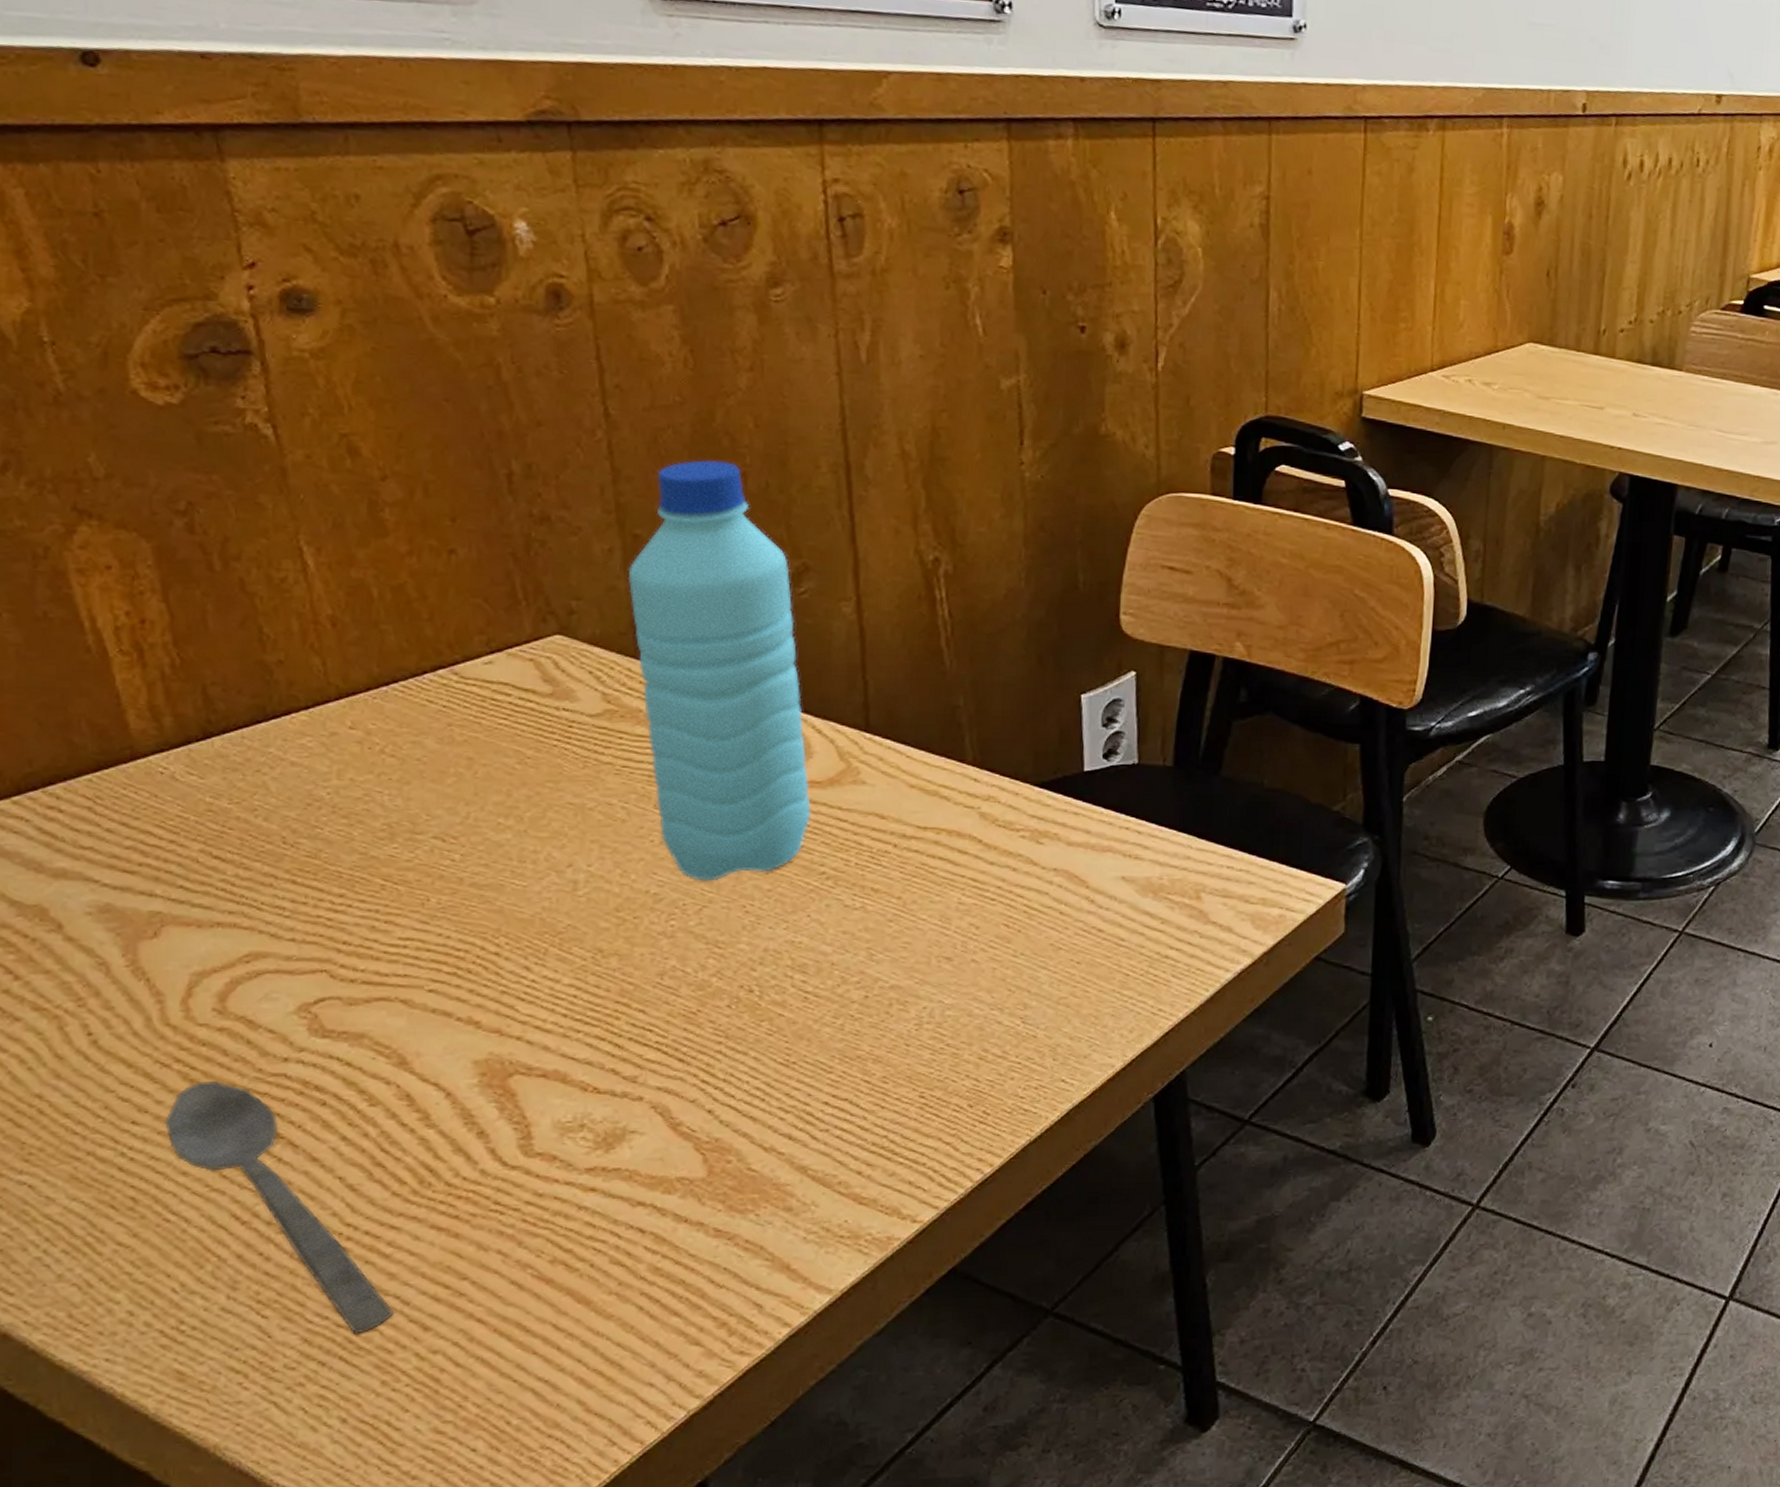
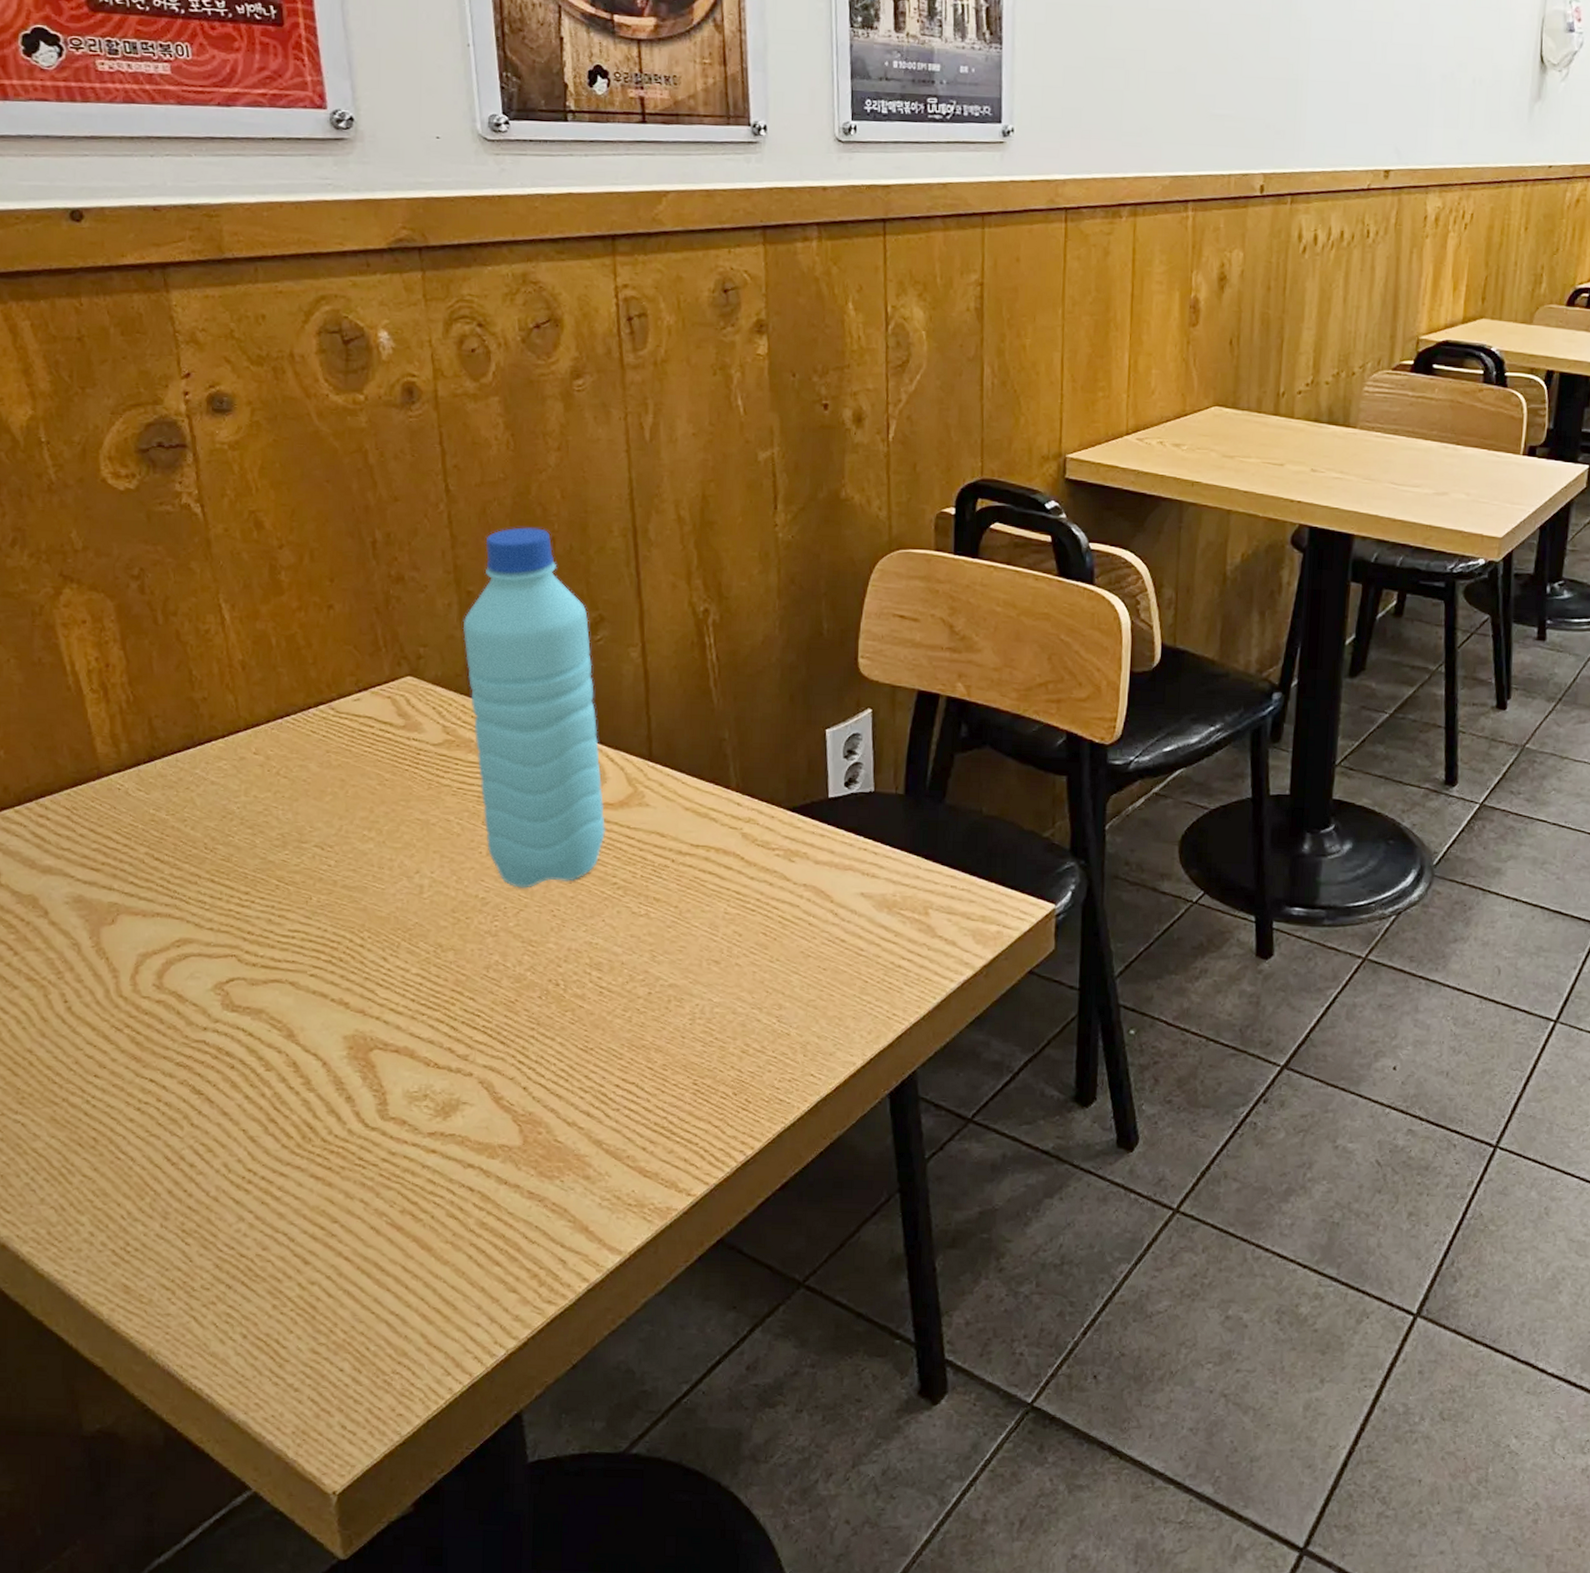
spoon: present [164,1081,395,1335] -> none [117,1044,283,1264]

